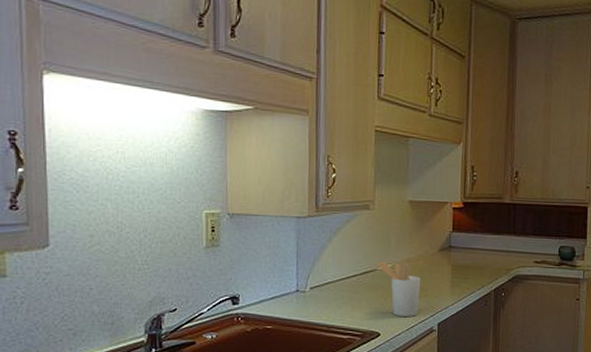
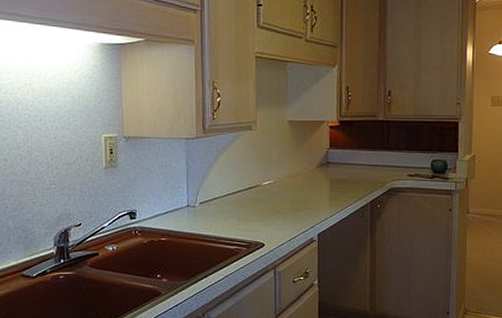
utensil holder: present [377,260,421,316] -> none [260,177,301,228]

